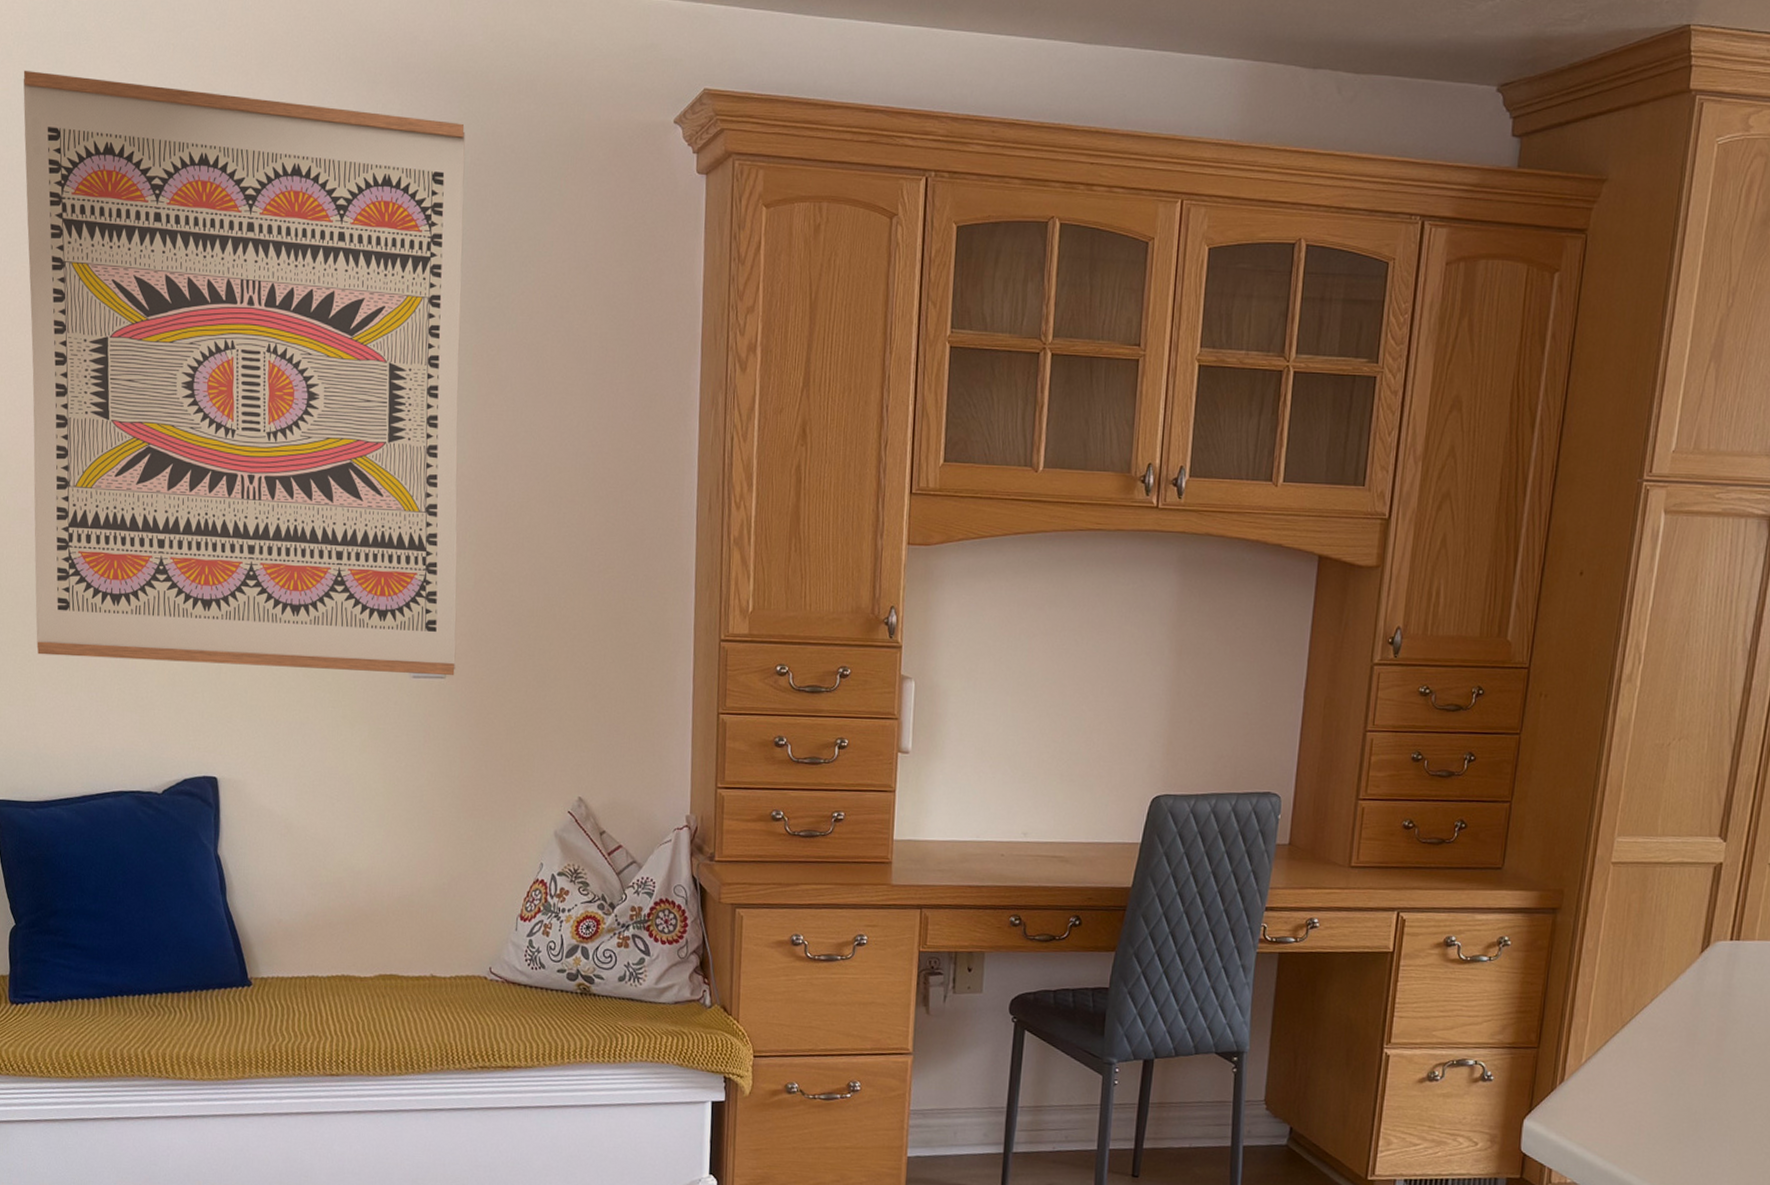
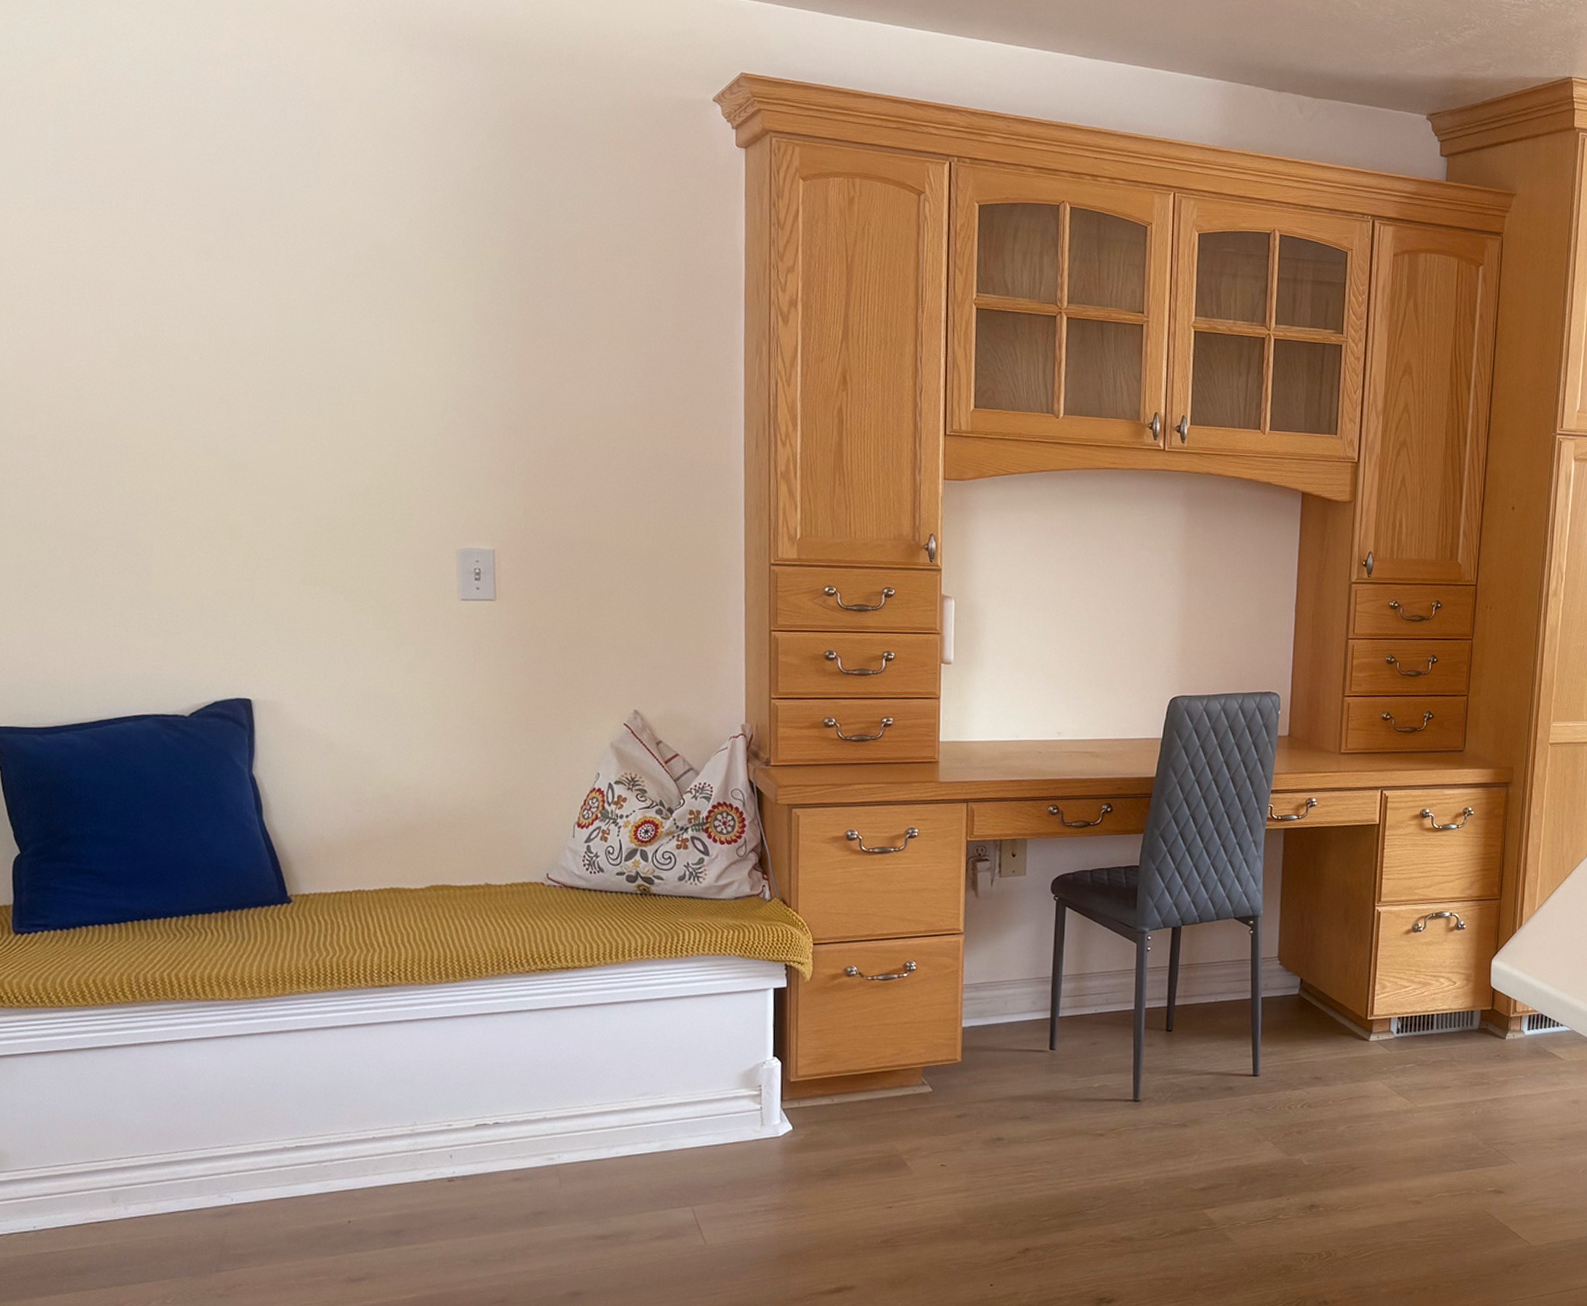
wall art: present [23,70,466,676] -> none [27,8,507,599]

